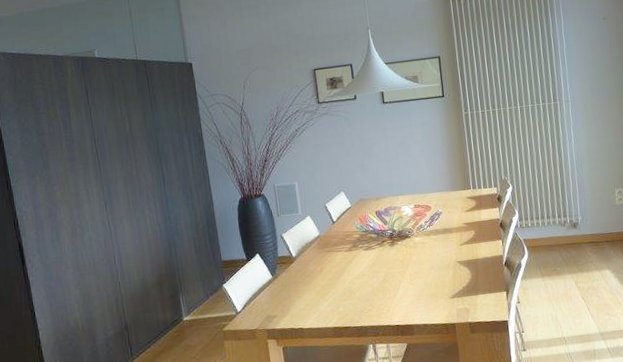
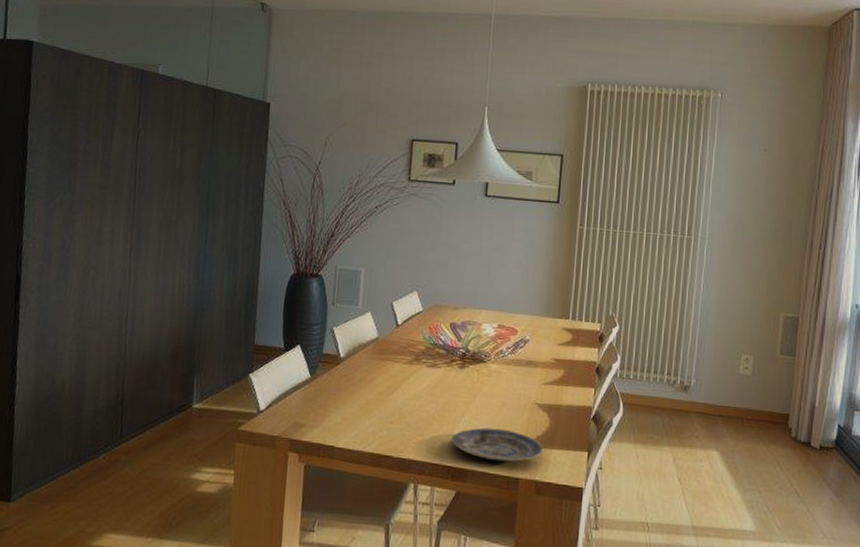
plate: none [394,286,471,314] -> present [450,427,544,462]

